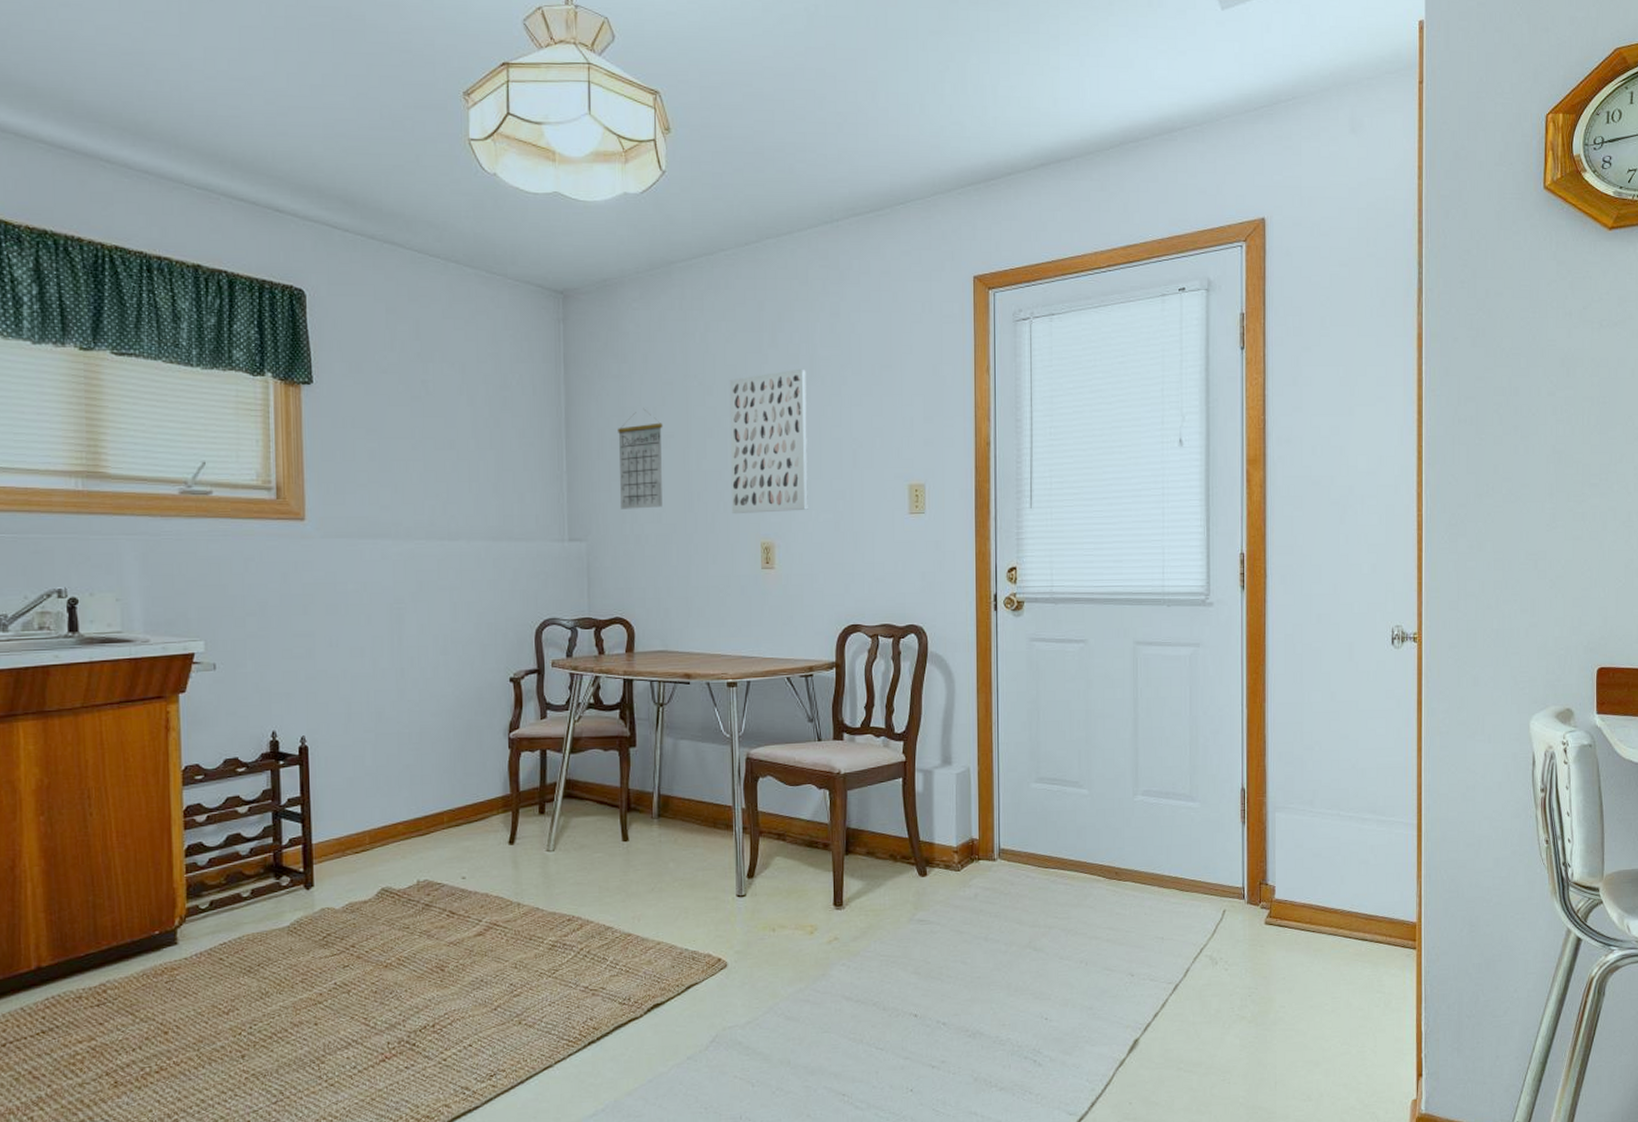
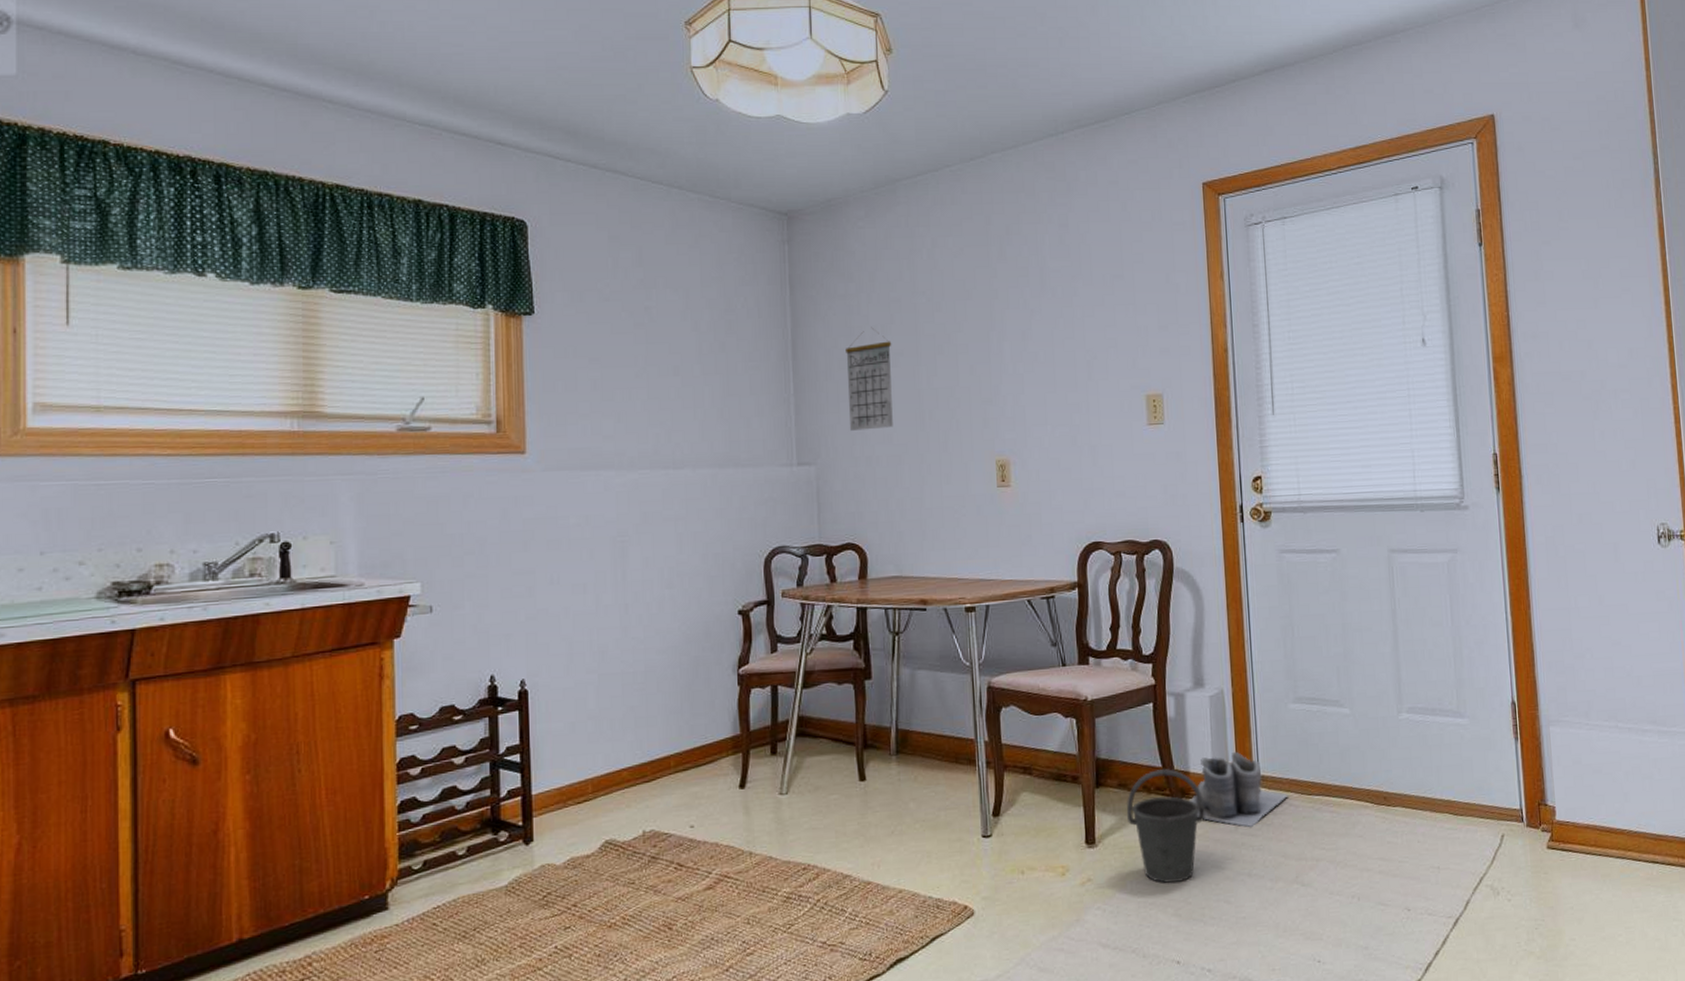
wall art: present [729,368,808,515] -> none [958,281,1043,432]
bucket: none [873,839,947,944] -> present [1126,768,1205,883]
boots: none [933,825,1027,896] -> present [1190,751,1289,828]

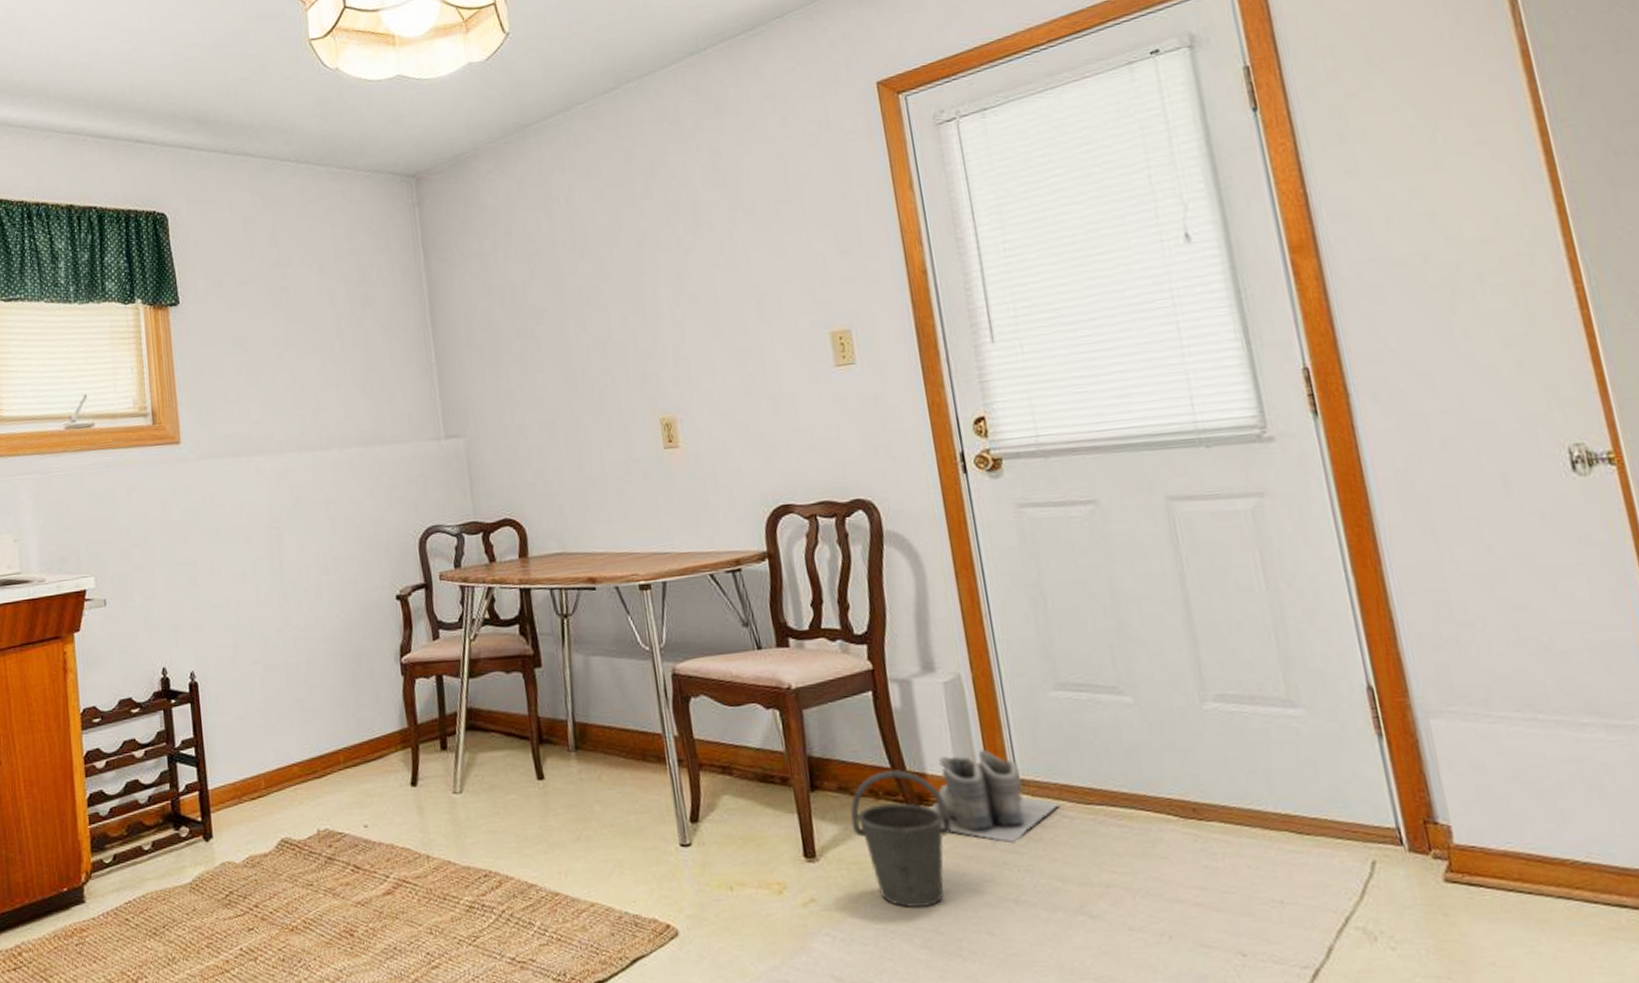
calendar: present [846,327,893,431] -> none [486,284,543,398]

